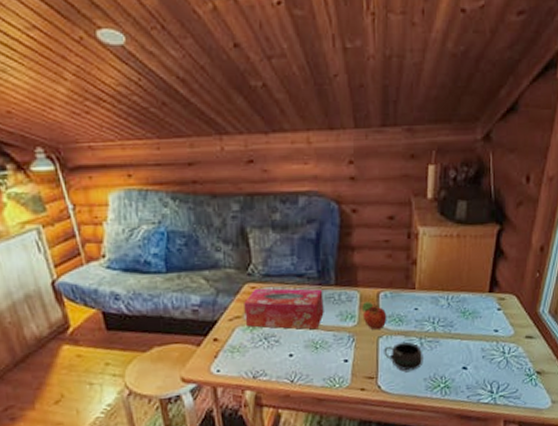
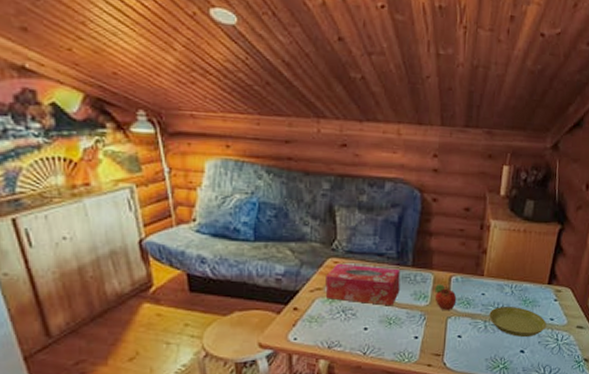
mug: present [384,342,423,371] -> none [451,324,487,351]
saucer: none [424,320,491,353] -> present [489,307,547,337]

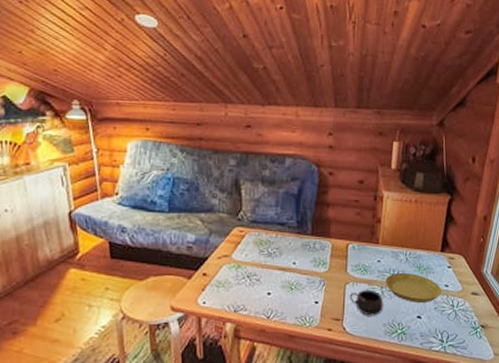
tissue box: present [325,263,401,306] -> none [232,232,301,272]
fruit: present [435,284,457,311] -> none [333,251,354,277]
mug: none [451,324,487,351] -> present [350,290,384,316]

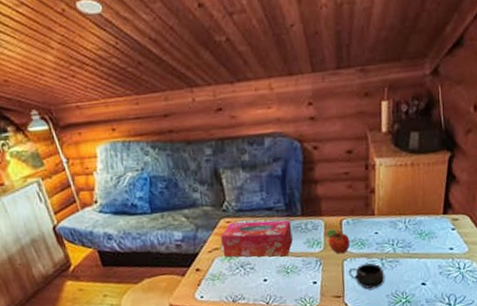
tissue box: none [232,232,301,272] -> present [221,219,293,257]
fruit: none [333,251,354,277] -> present [327,229,351,254]
saucer: present [385,273,442,303] -> none [385,241,446,270]

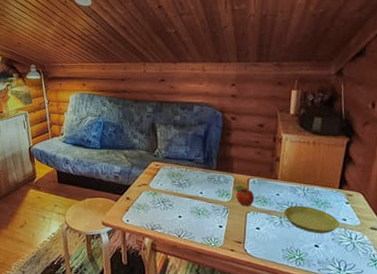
tissue box: present [221,219,293,257] -> none [149,166,207,200]
mug: present [348,263,385,289] -> none [250,219,282,242]
saucer: none [385,241,446,270] -> present [284,206,340,234]

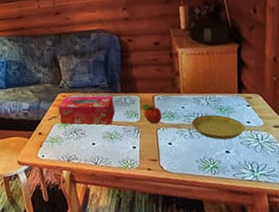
tissue box: none [149,166,207,200] -> present [58,95,115,125]

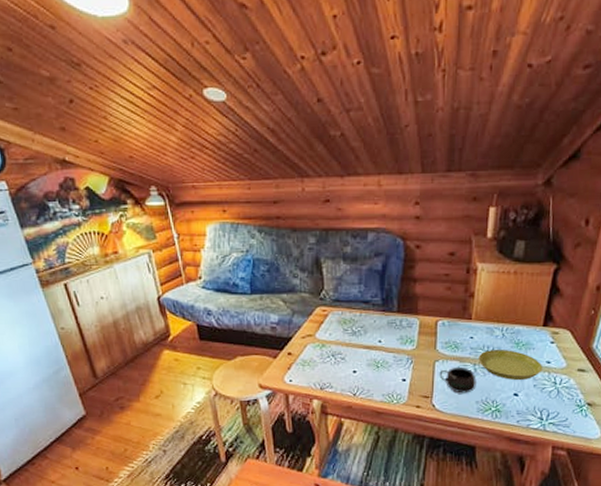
tissue box: present [58,95,115,125] -> none [315,311,386,351]
fruit: present [142,103,162,124] -> none [421,328,444,355]
mug: none [162,132,194,155] -> present [439,367,477,393]

